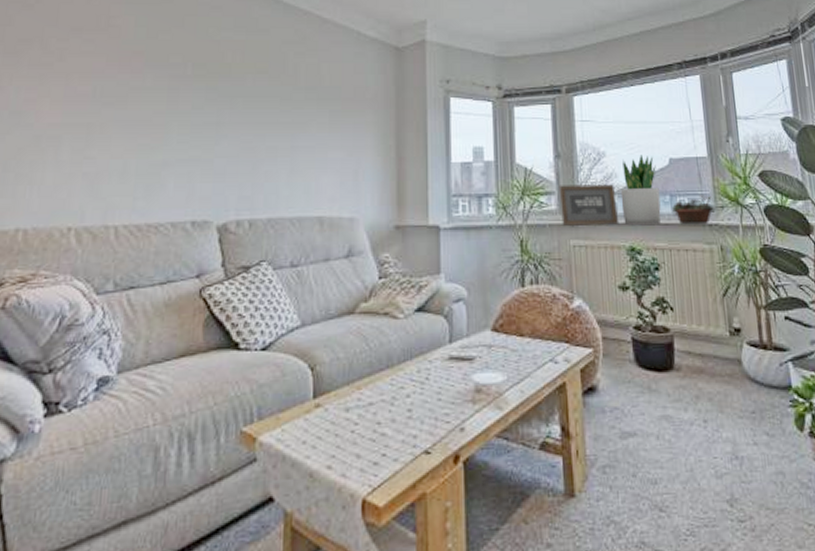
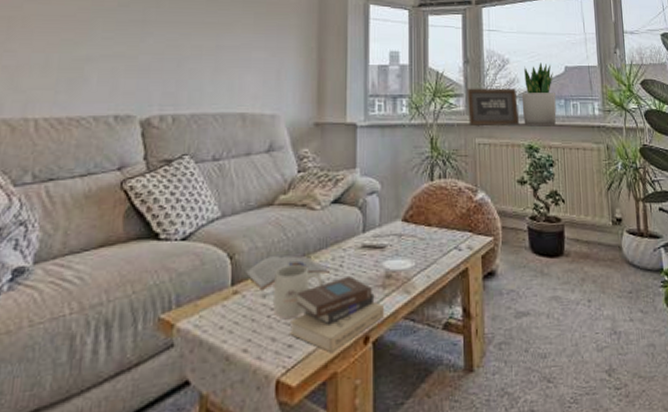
magazine: none [326,367,415,403] -> present [244,256,330,290]
mug: none [356,377,409,434] -> present [272,265,323,319]
books: none [374,389,474,471] -> present [289,275,384,352]
succulent planter: present [672,195,720,225] -> none [566,100,607,126]

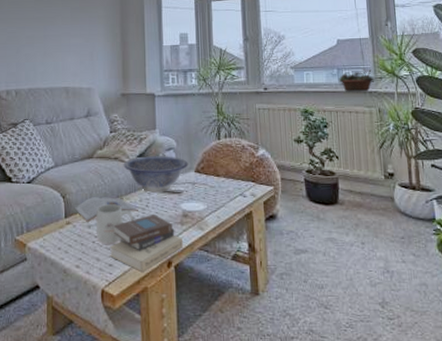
decorative bowl: none [313,201,394,249] -> present [123,156,188,193]
picture frame: present [467,88,520,125] -> none [247,61,296,93]
planter: present [521,62,557,126] -> none [296,37,330,93]
succulent planter: none [566,100,607,126] -> present [339,68,379,92]

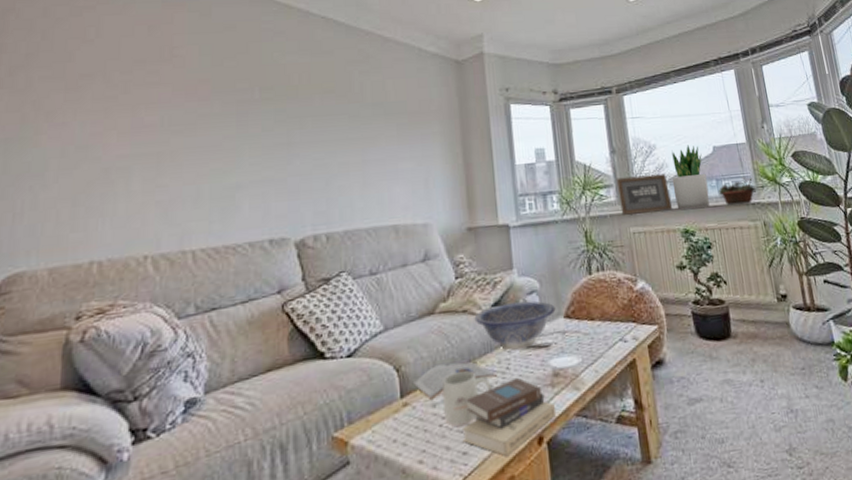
picture frame: none [247,61,296,93] -> present [616,173,673,215]
planter: none [296,37,330,93] -> present [671,145,710,210]

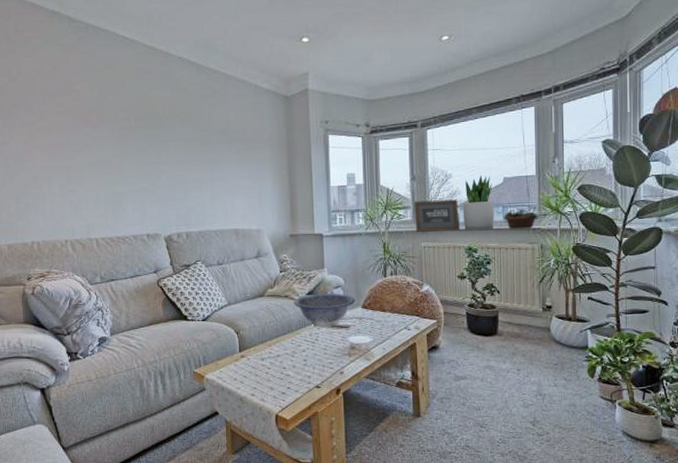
magazine: present [412,362,497,400] -> none [247,332,308,355]
mug: present [441,371,492,427] -> none [268,339,304,375]
books: present [461,377,556,456] -> none [281,346,350,398]

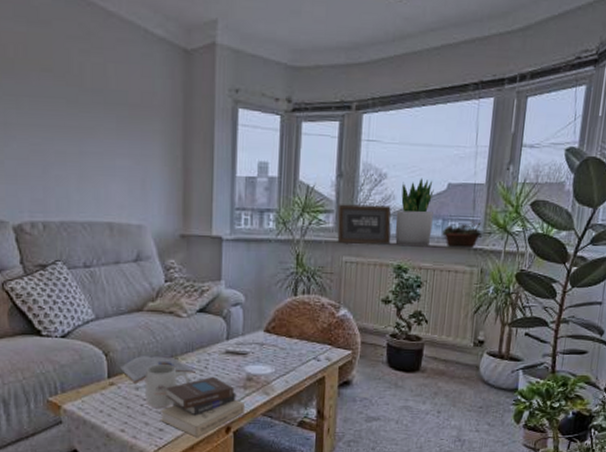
magazine: none [247,332,308,355] -> present [119,356,195,383]
mug: none [268,339,304,375] -> present [144,364,190,408]
books: none [281,346,350,398] -> present [159,376,244,437]
decorative bowl: present [293,293,356,328] -> none [179,311,257,353]

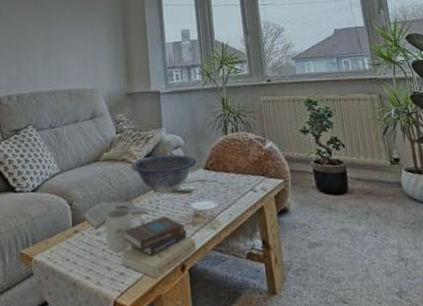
decorative bowl: none [179,311,257,353] -> present [131,154,197,194]
picture frame: present [337,204,391,245] -> none [249,52,298,86]
planter: present [395,178,434,247] -> none [297,28,331,83]
succulent planter: present [442,220,487,249] -> none [339,56,377,80]

